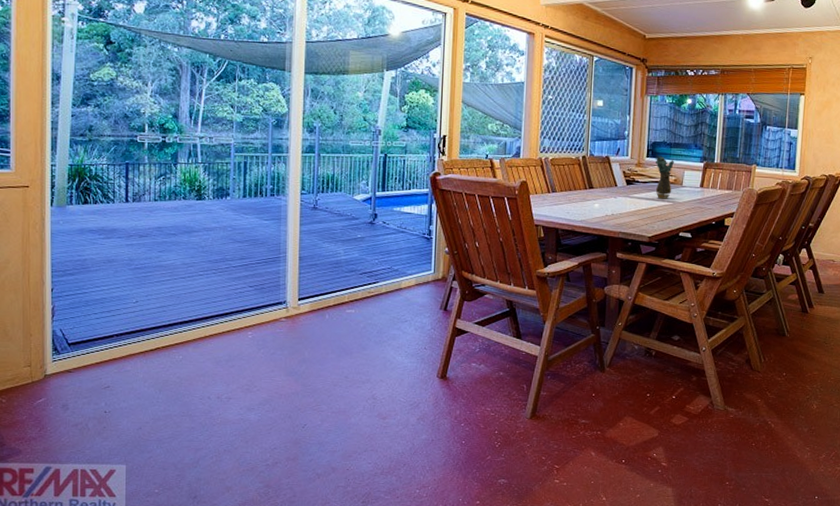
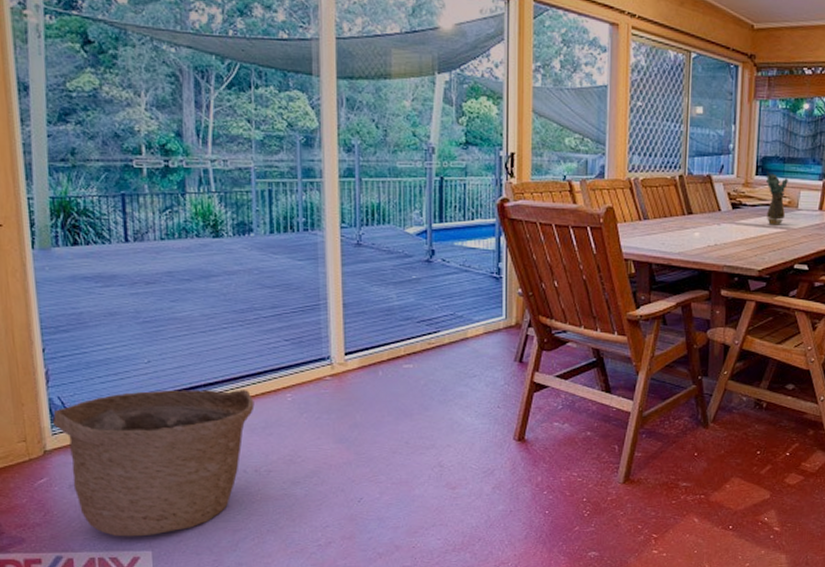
basket: none [53,326,221,452] -> present [52,390,255,537]

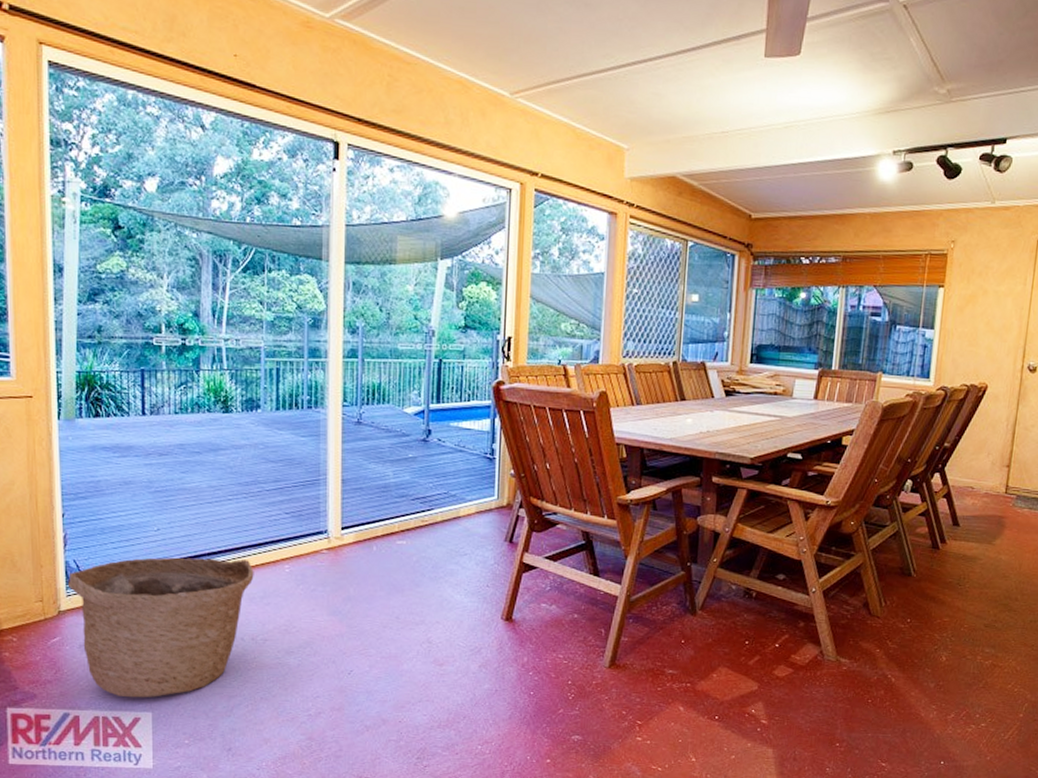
vase: present [765,172,788,225] -> none [760,360,783,414]

